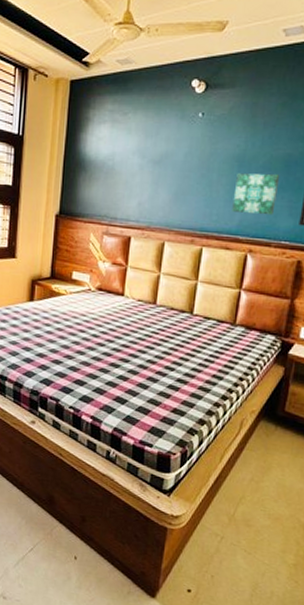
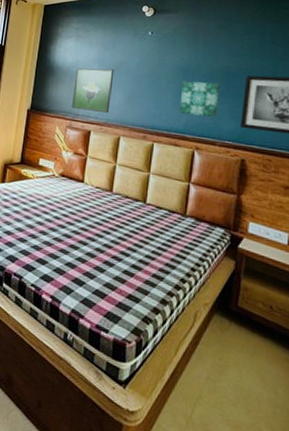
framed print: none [108,161,158,216] -> present [72,68,115,114]

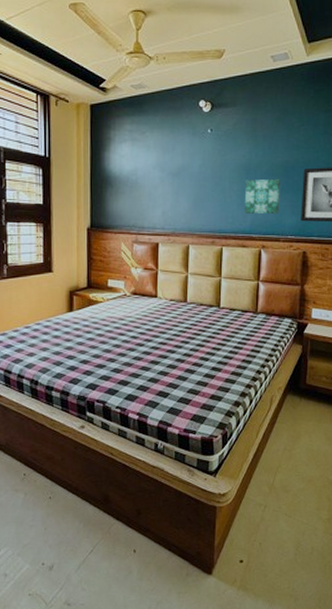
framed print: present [72,68,115,114] -> none [135,174,177,223]

